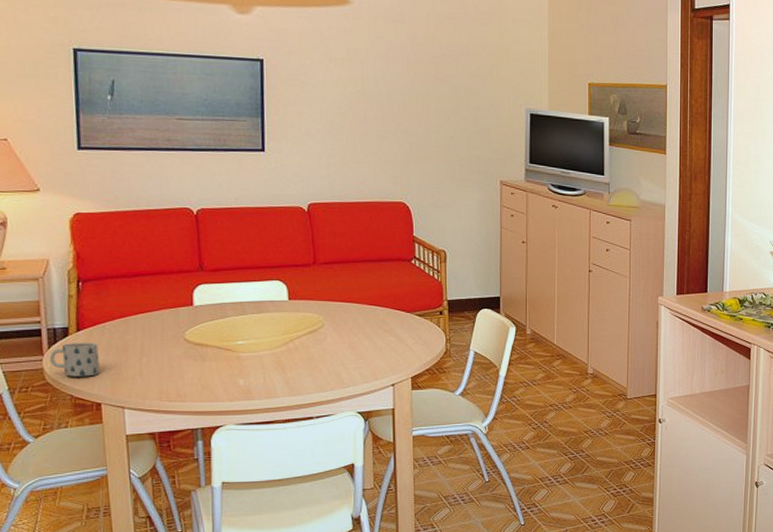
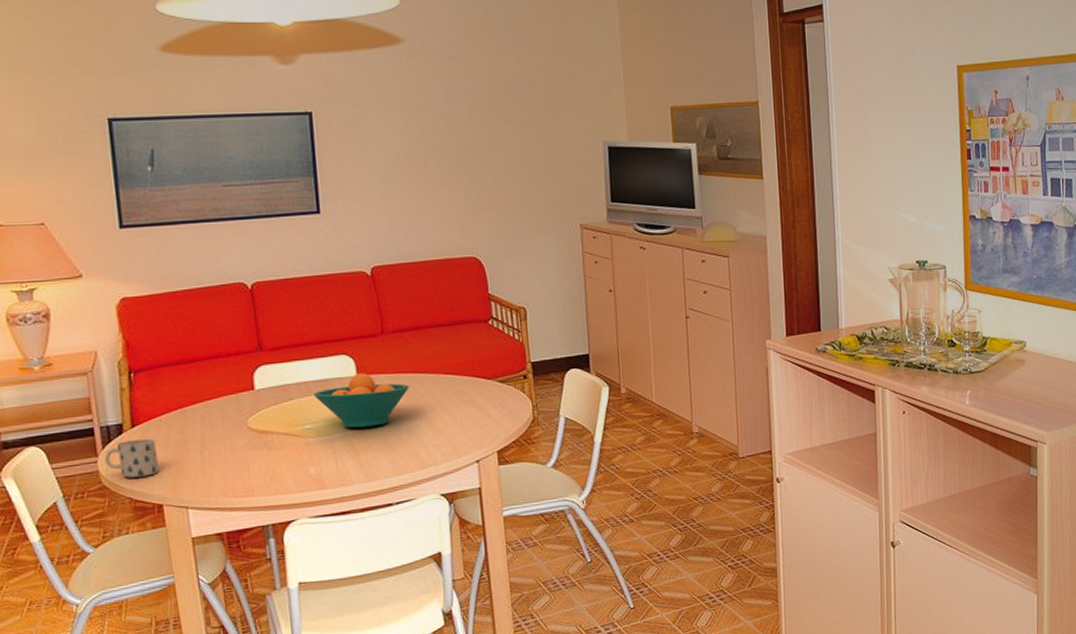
fruit bowl: none [247,298,336,347] -> present [313,373,410,428]

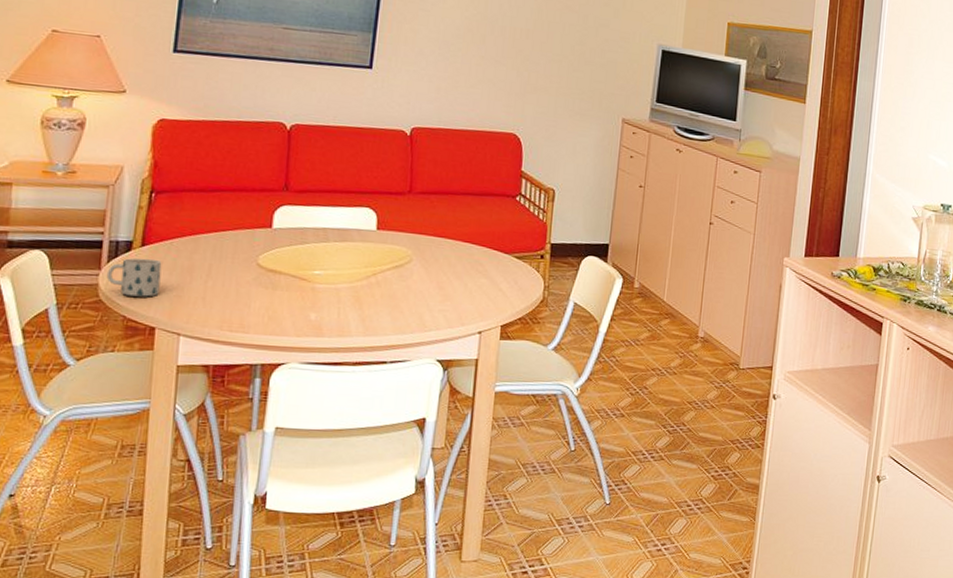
fruit bowl: present [313,373,410,428] -> none [329,228,426,283]

